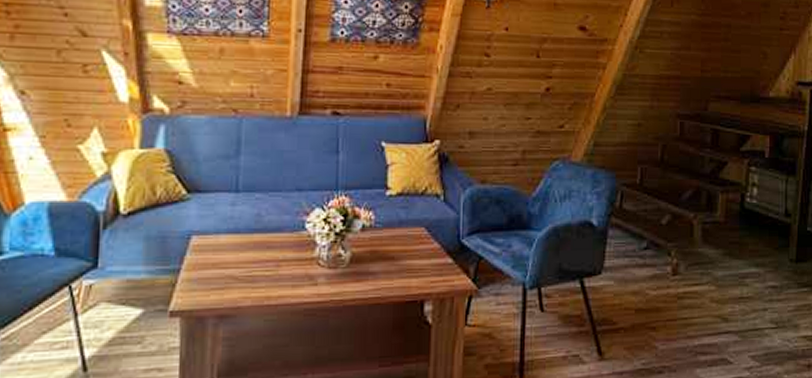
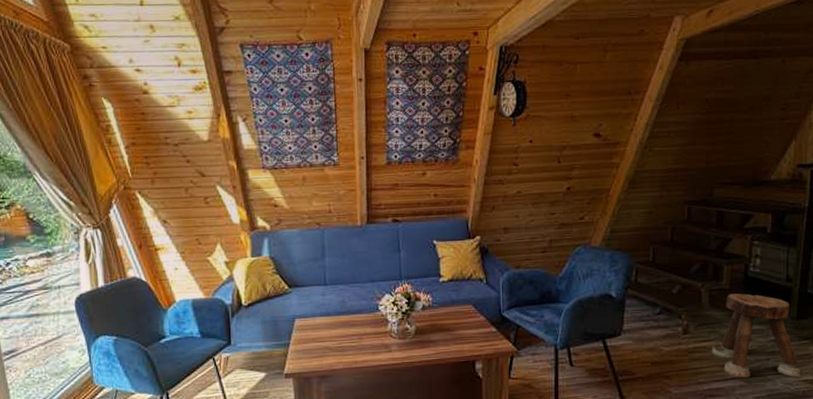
stool: none [703,228,801,333] -> present [711,293,801,378]

